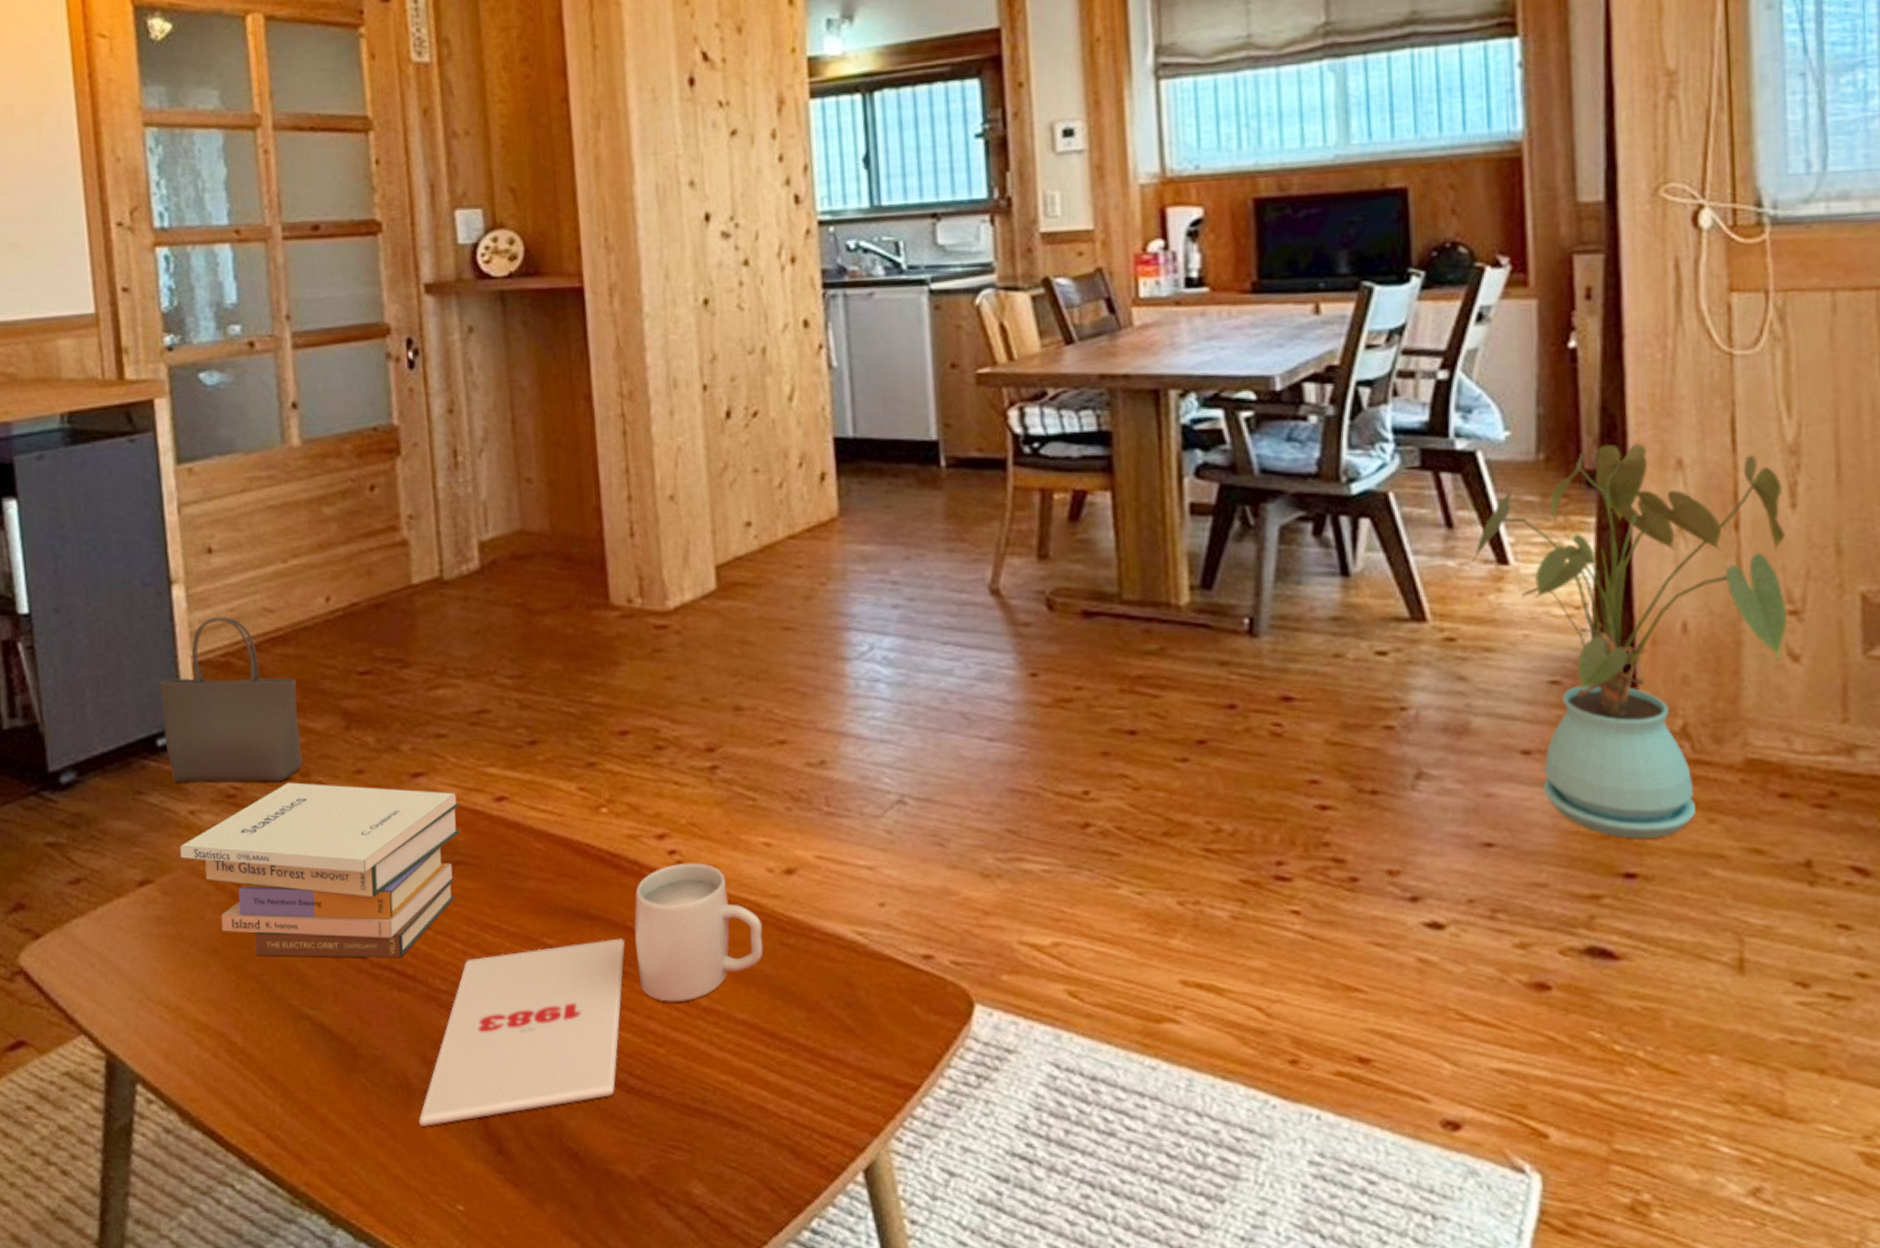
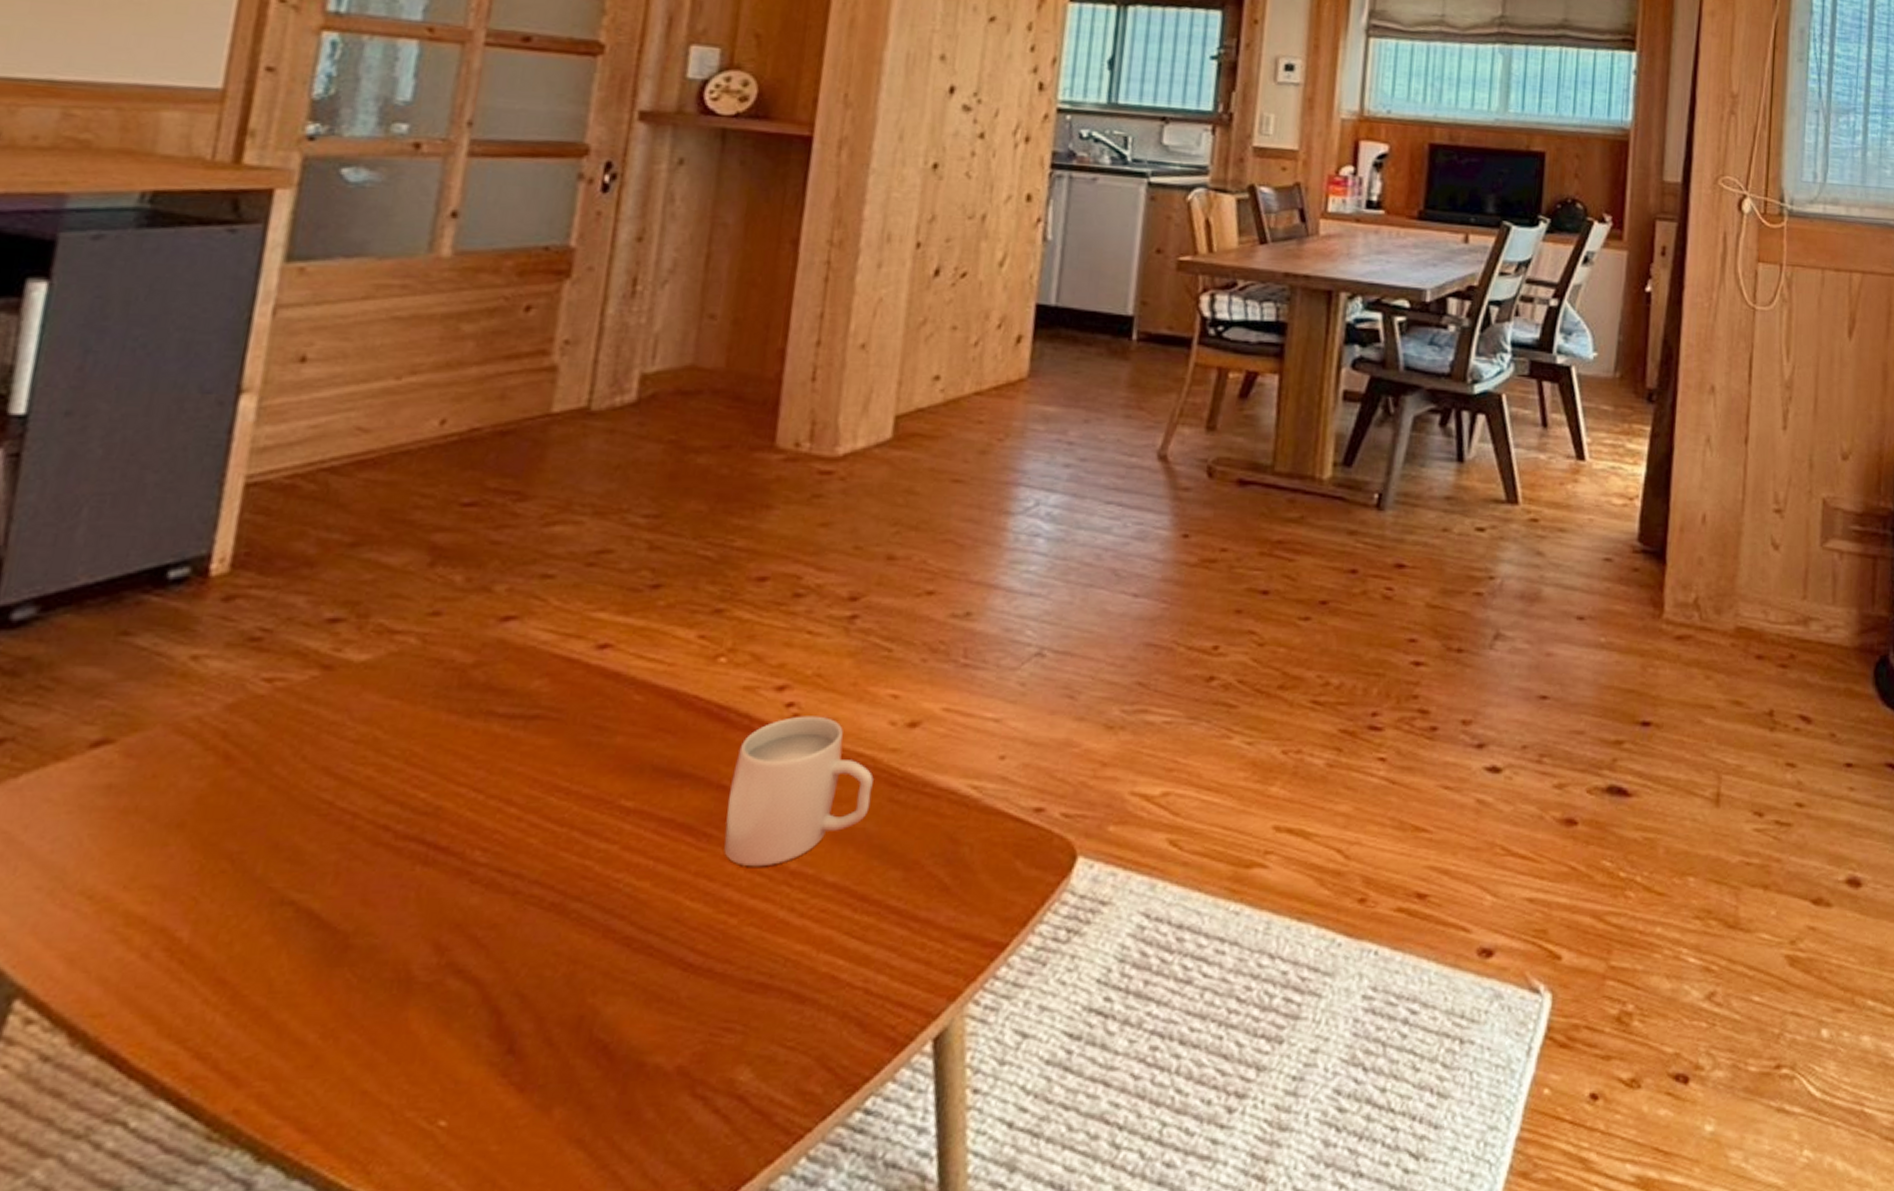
tote bag: present [159,616,302,783] -> none [178,433,380,624]
books: present [180,782,460,958] -> none [163,624,553,830]
magazine: present [418,938,625,1127] -> none [411,798,716,1027]
house plant: present [1471,443,1788,839] -> none [1557,369,1779,693]

